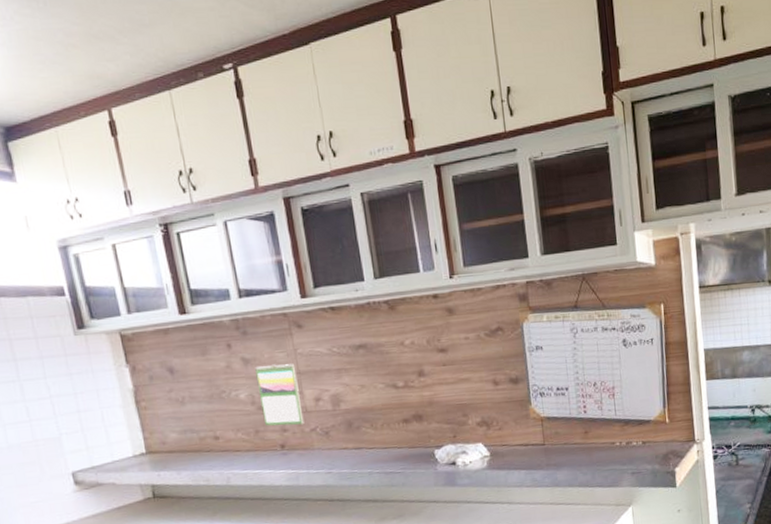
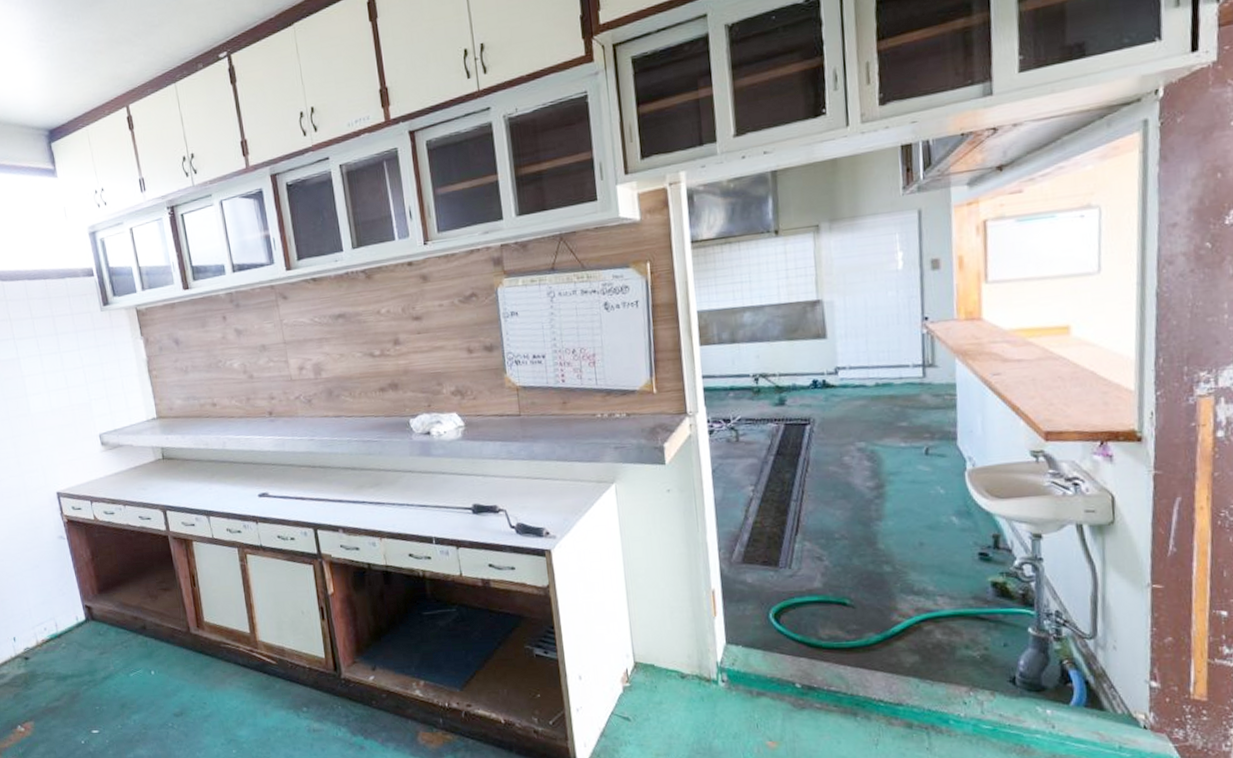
calendar: present [255,364,304,426] -> none [246,334,289,394]

